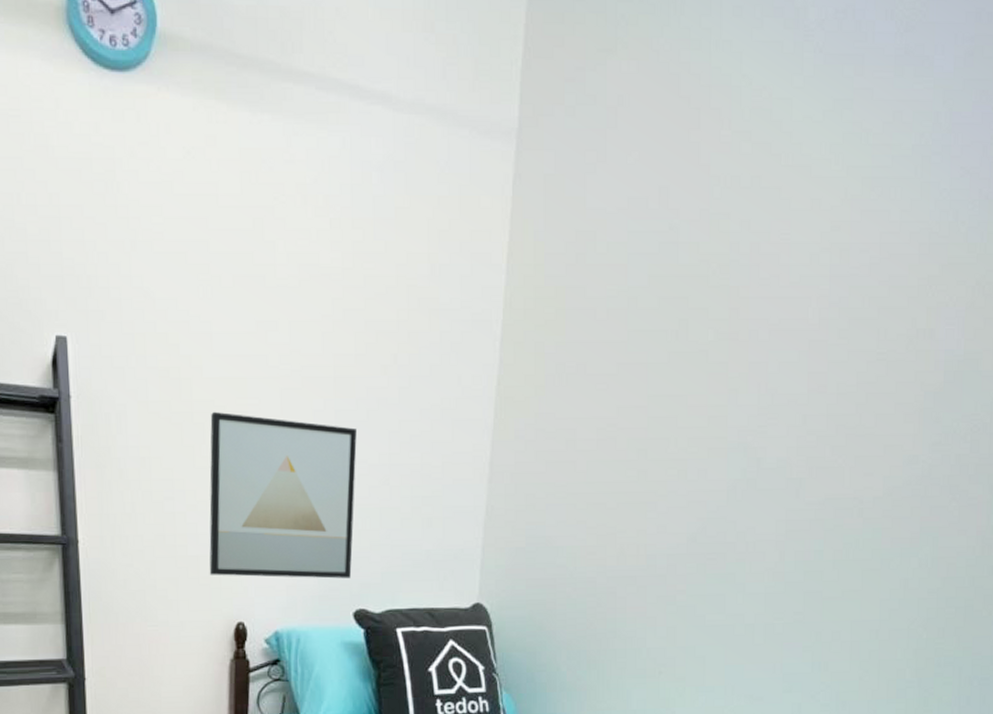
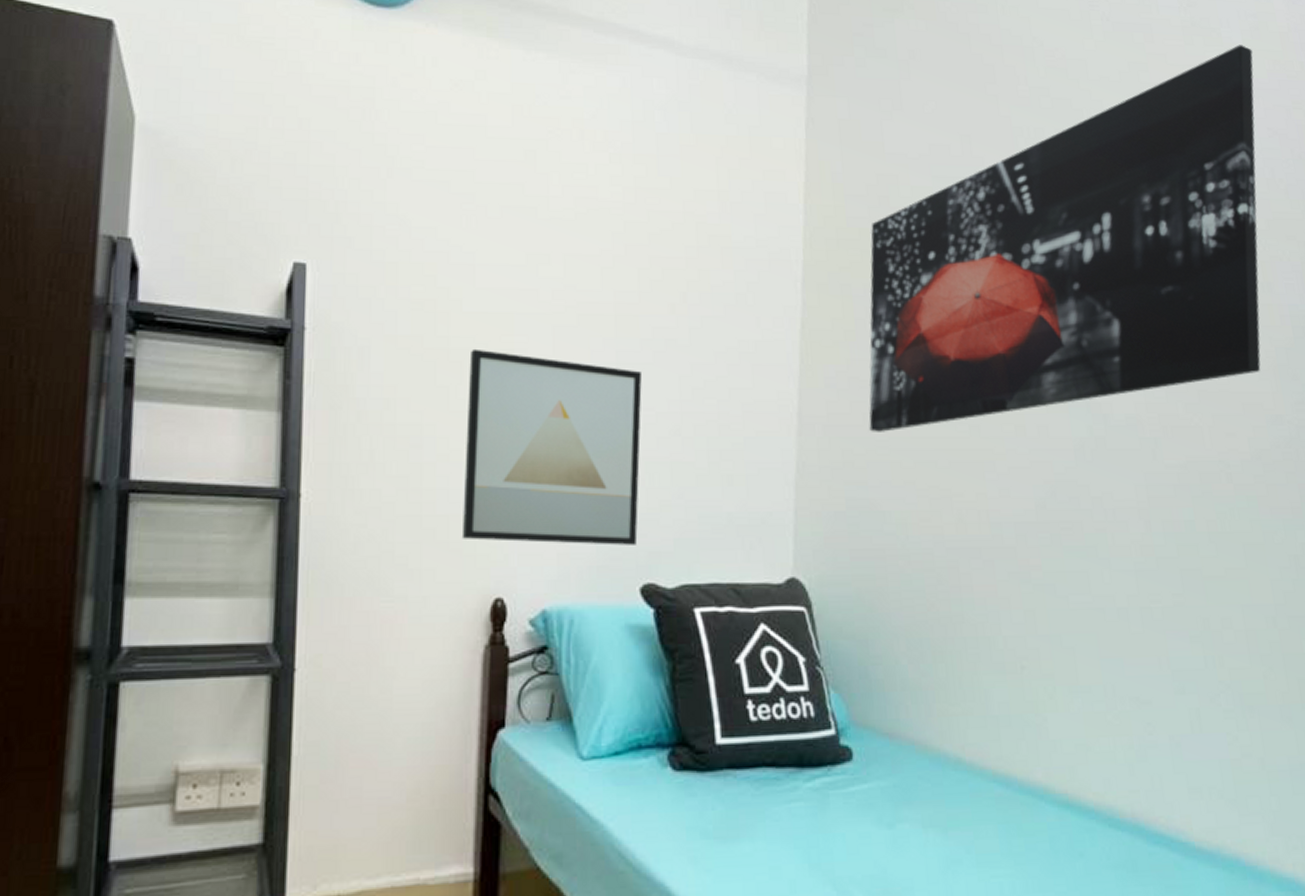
wall art: none [551,74,962,478] -> present [868,44,1261,432]

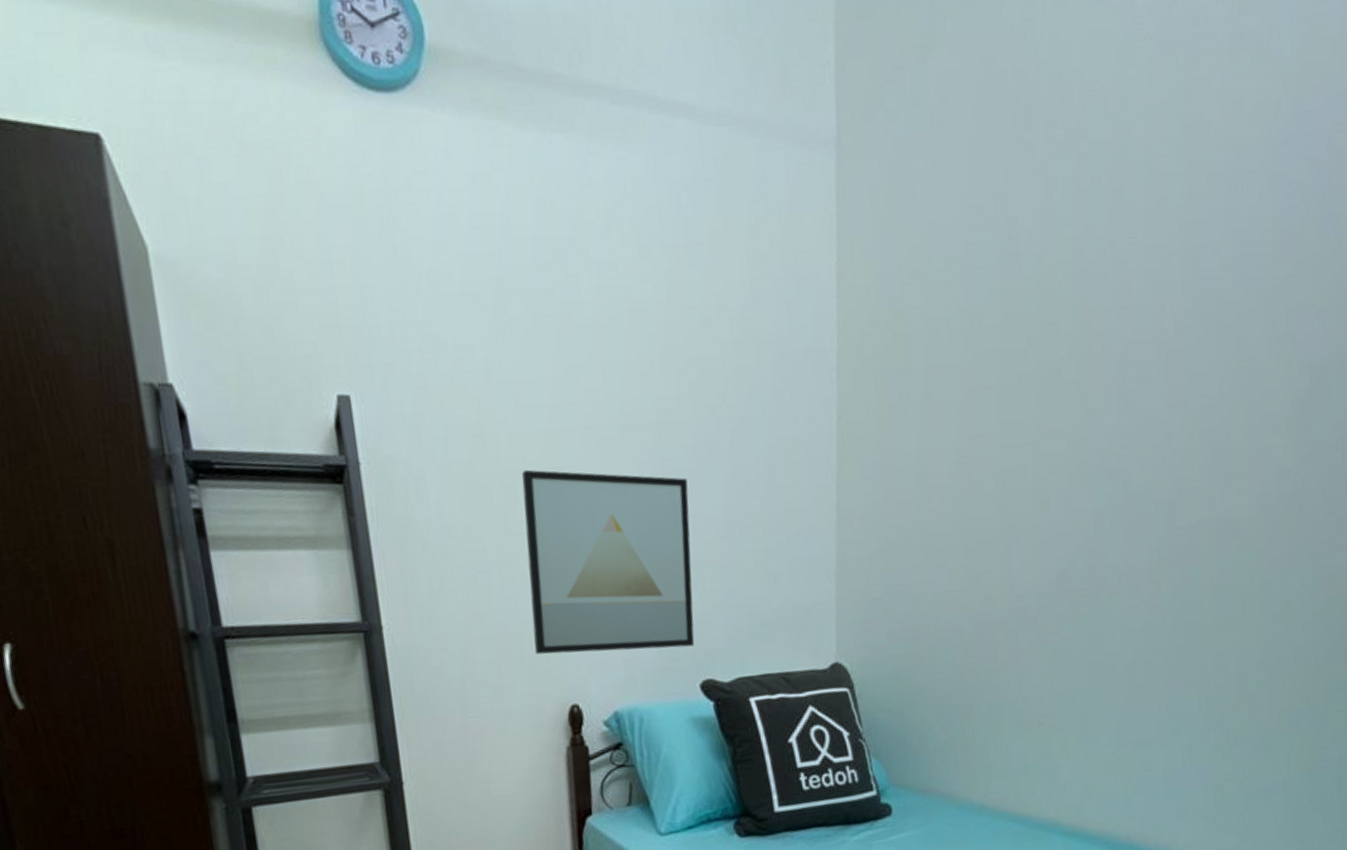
wall art: present [868,44,1261,432] -> none [903,58,1301,519]

